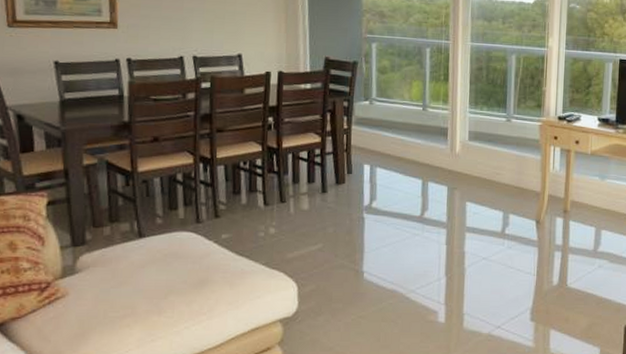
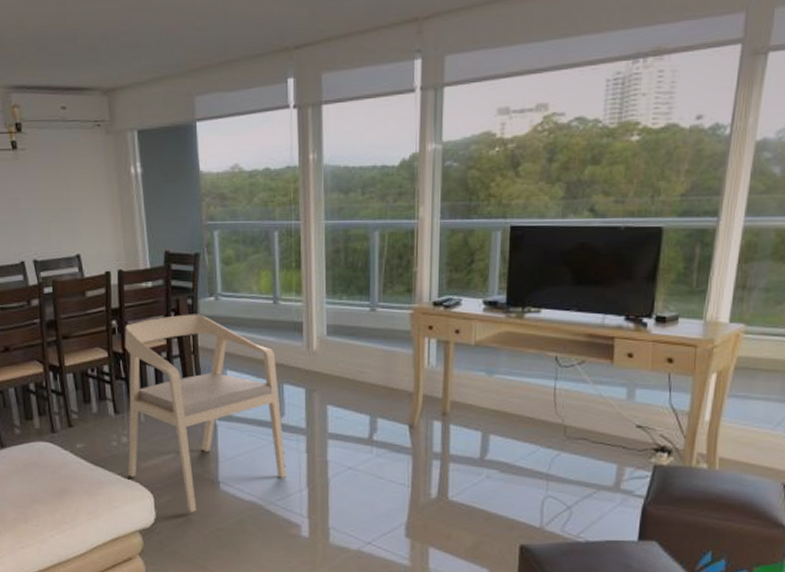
armchair: none [274,115,428,301] -> present [124,314,287,512]

